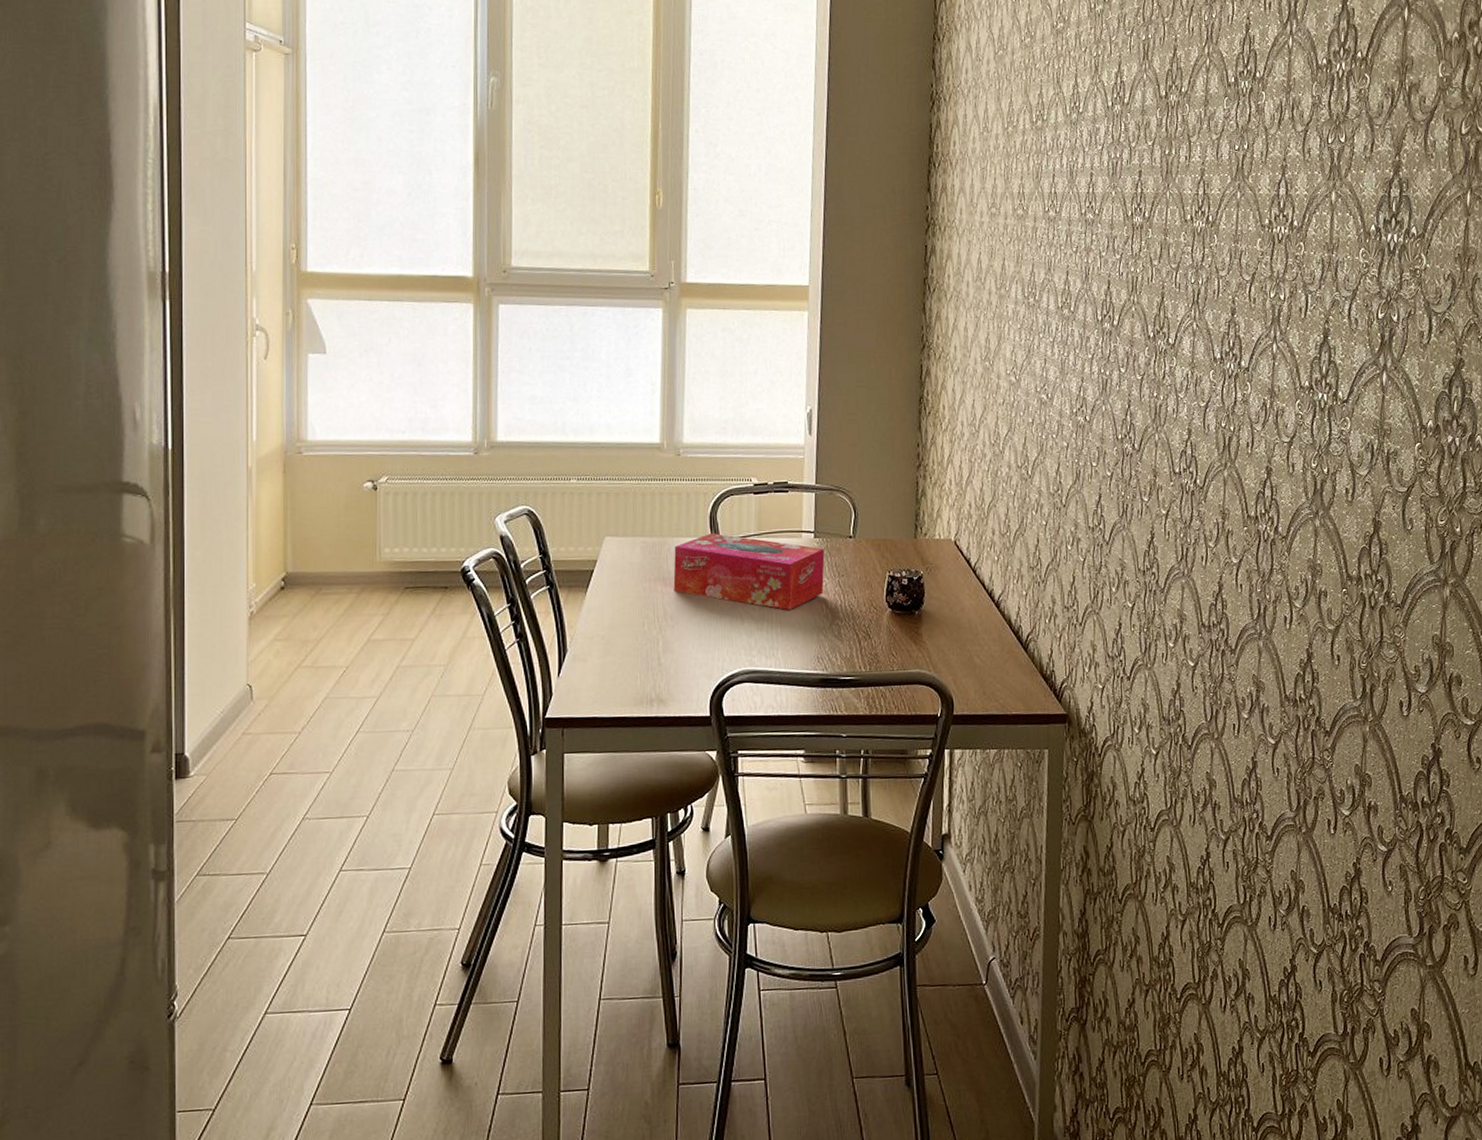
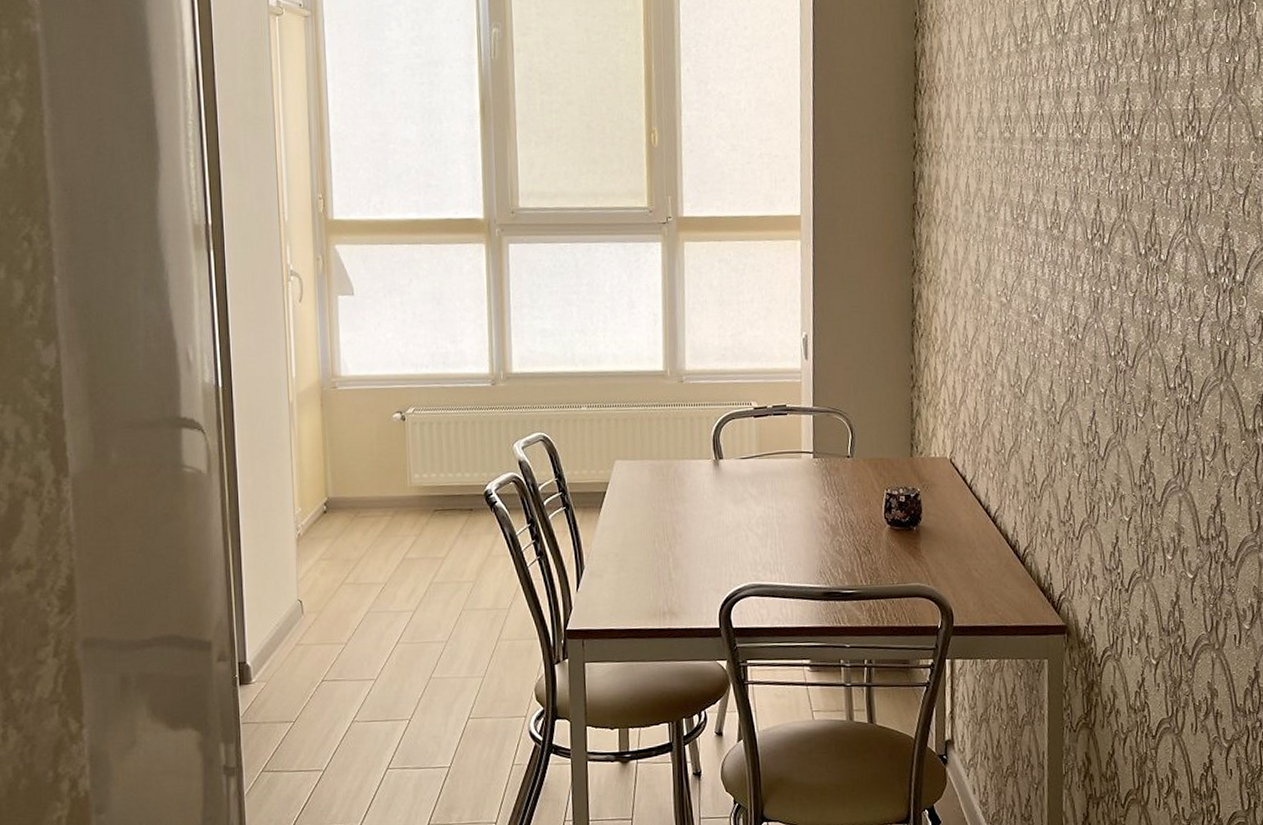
tissue box: present [673,532,825,611] -> none [680,454,824,528]

